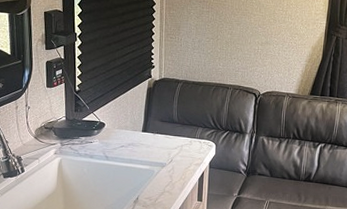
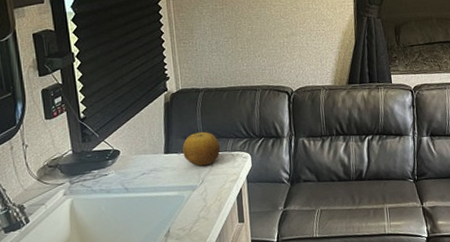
fruit: none [158,117,191,148] -> present [182,131,221,166]

